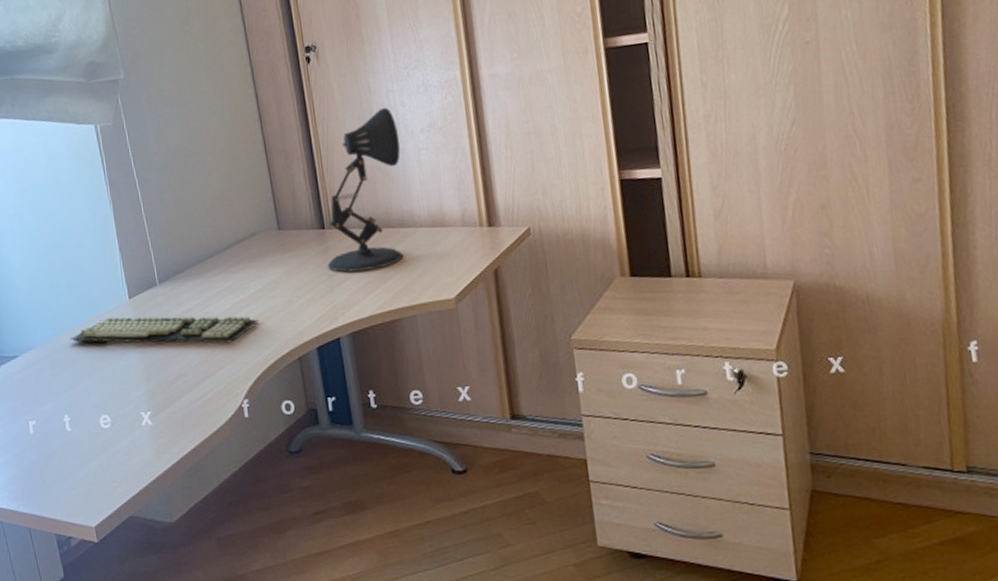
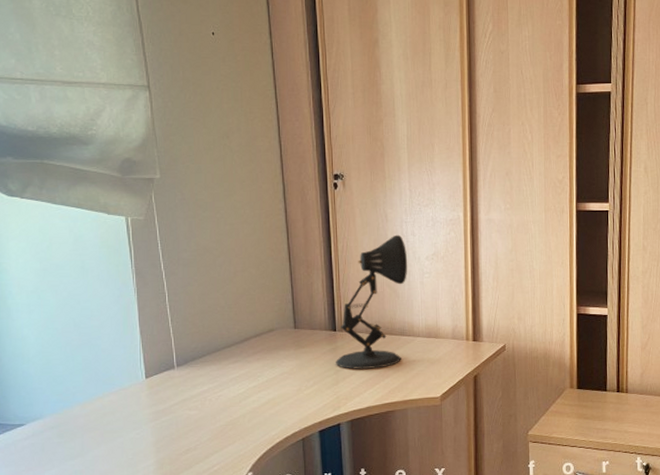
keyboard: present [69,316,261,344] -> none [81,393,270,423]

